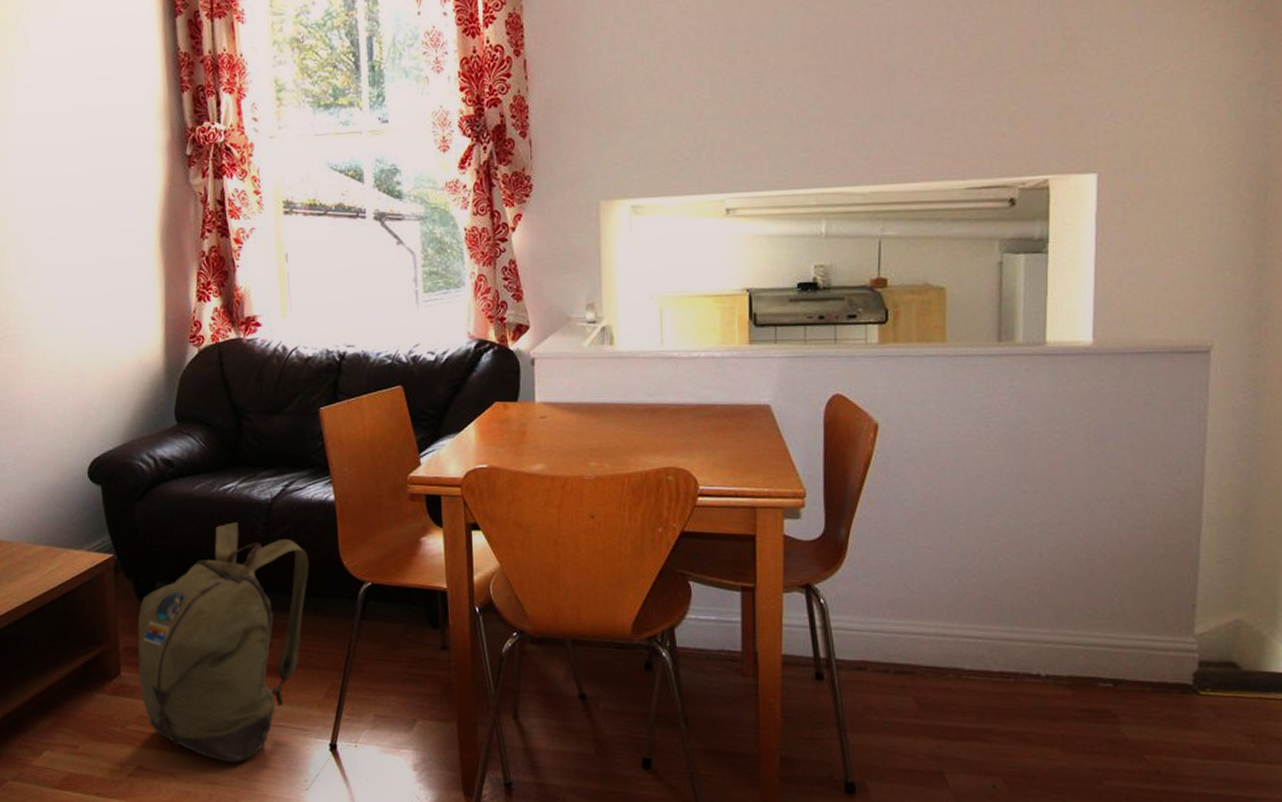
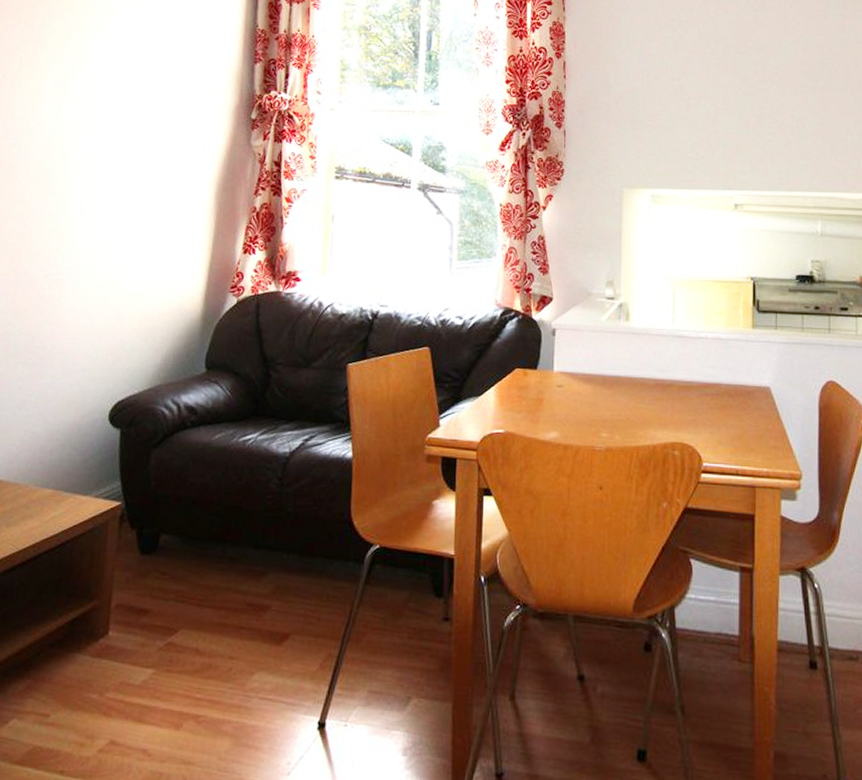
backpack: present [137,522,309,763] -> none [126,475,320,741]

